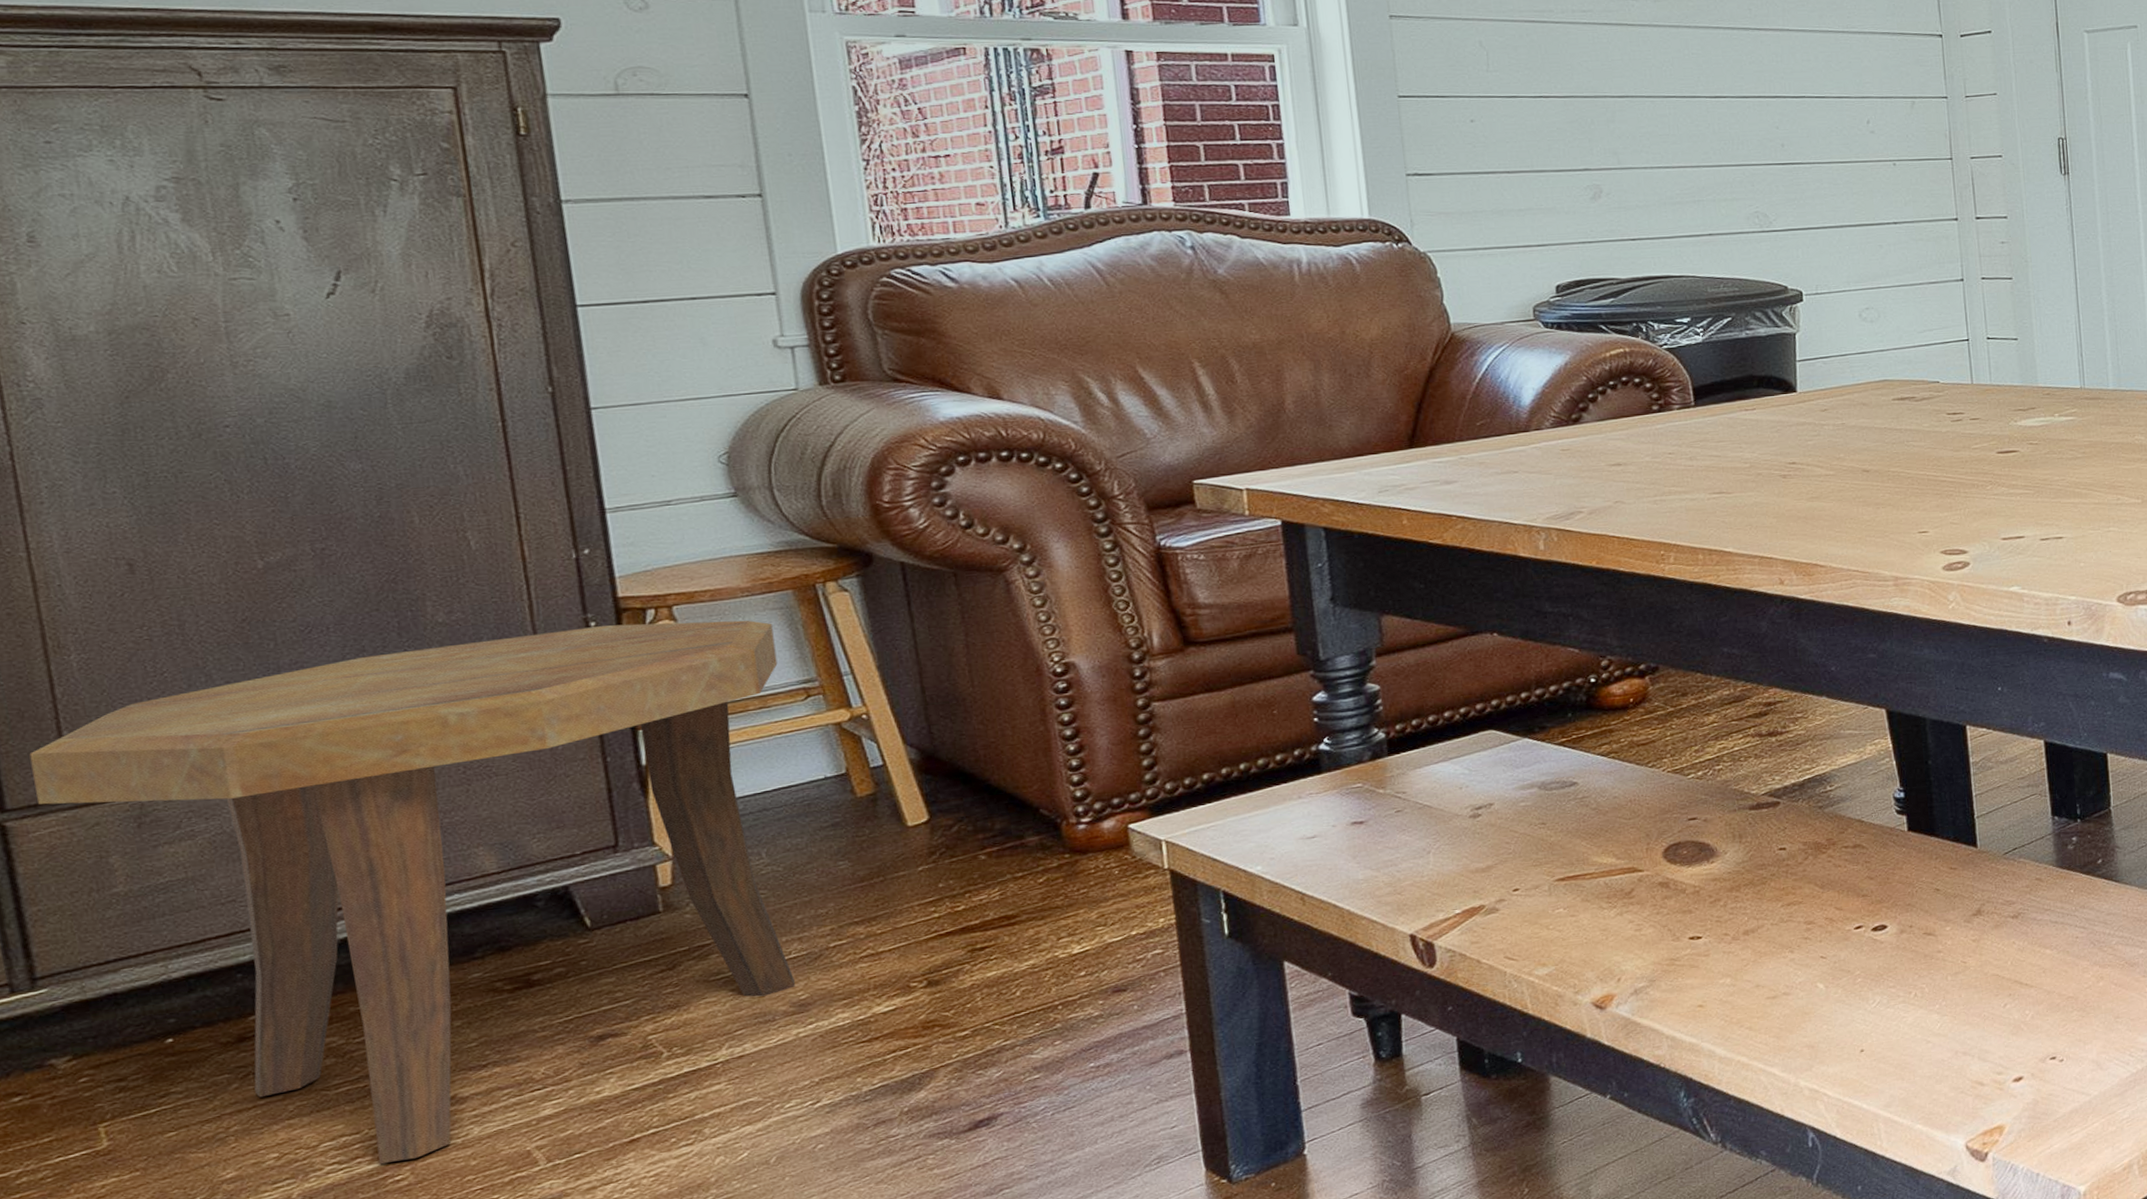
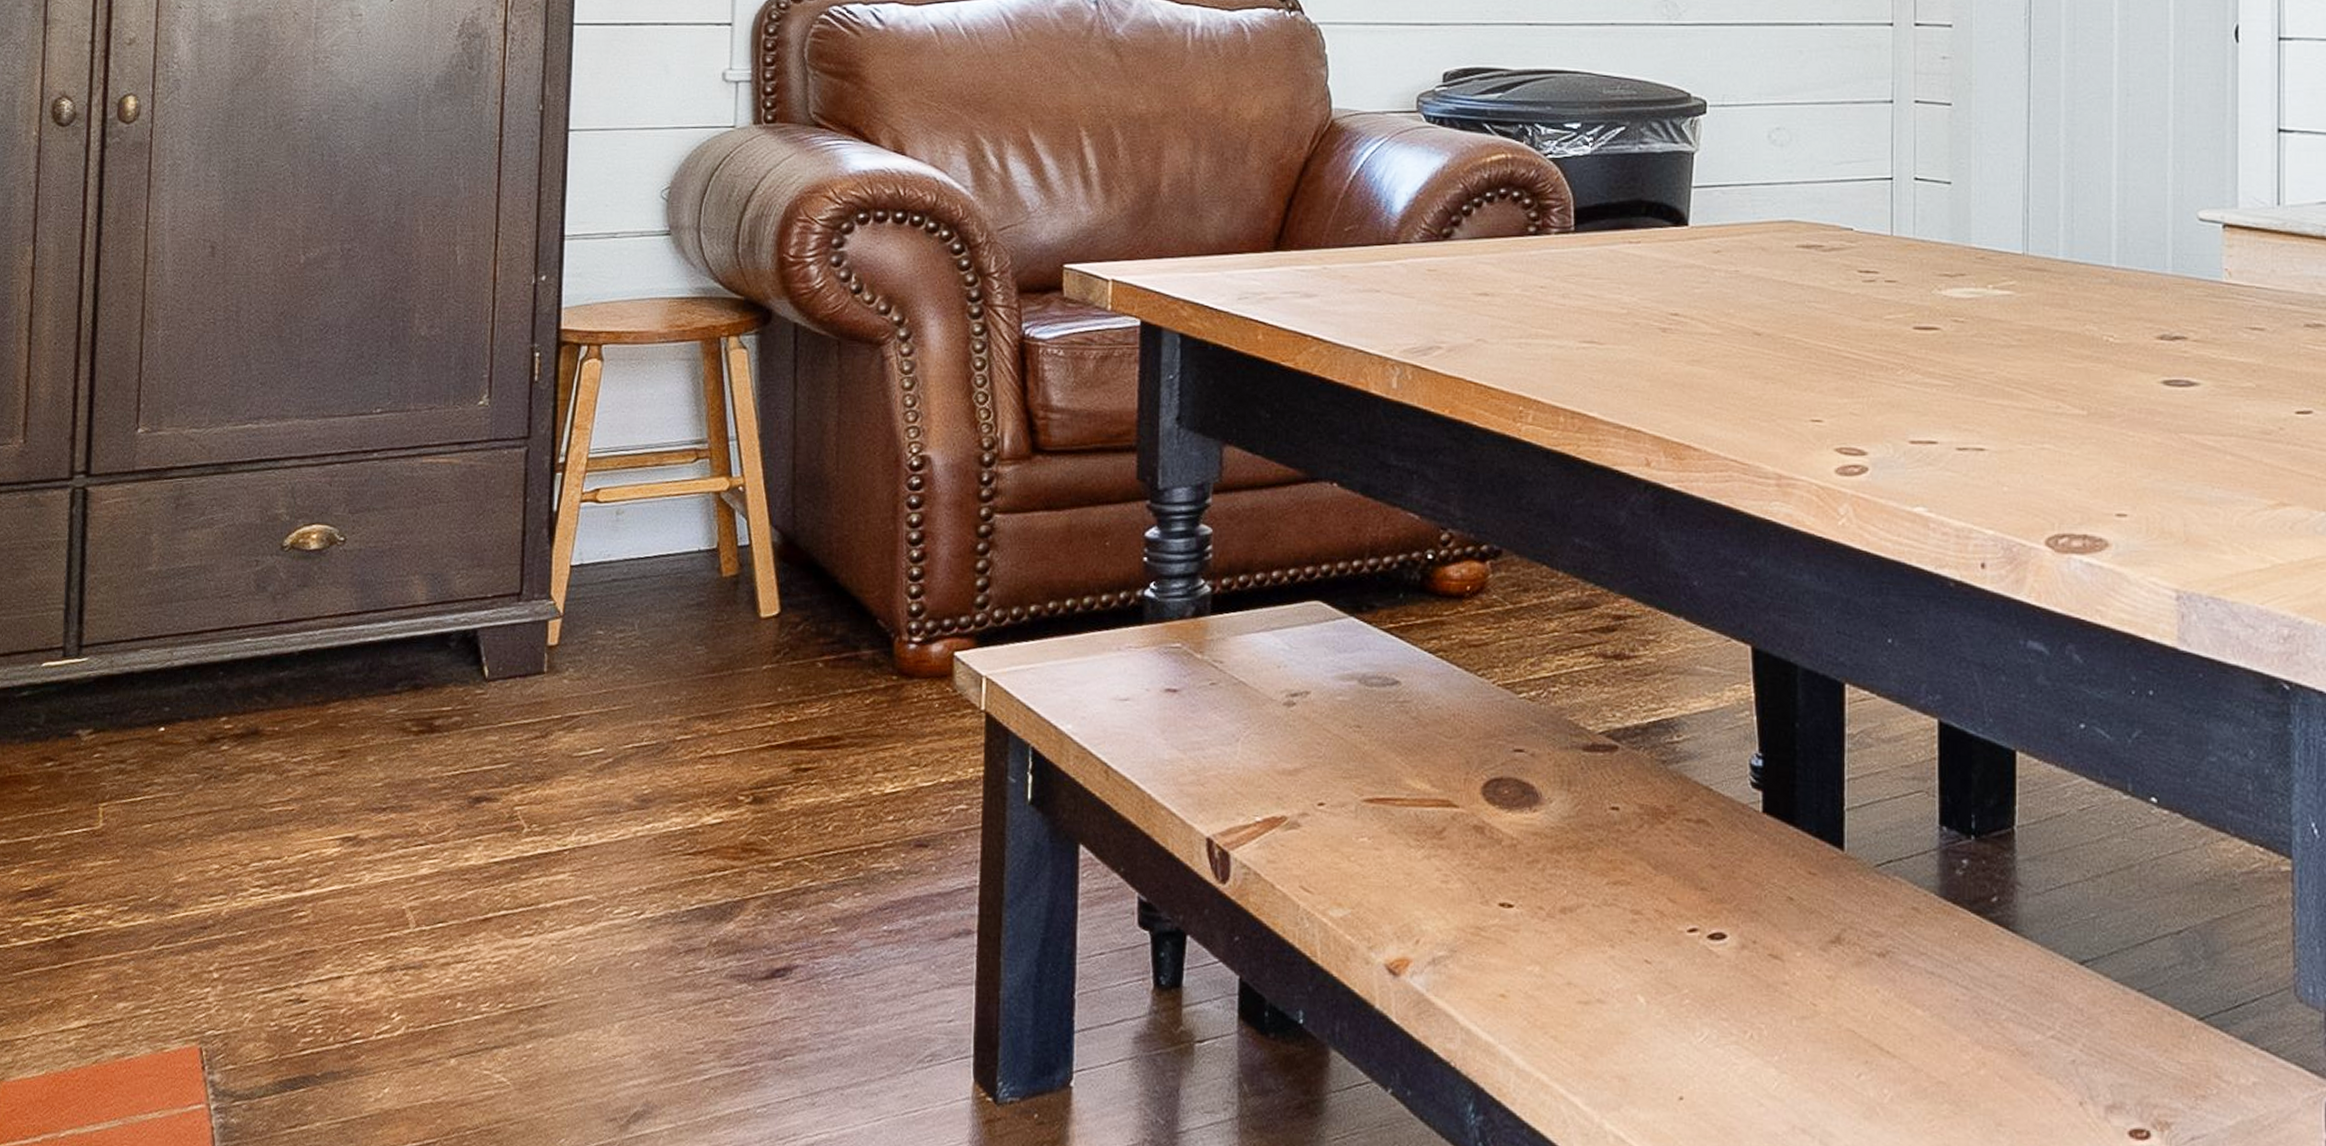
side table: present [29,620,795,1163] -> none [113,357,679,897]

